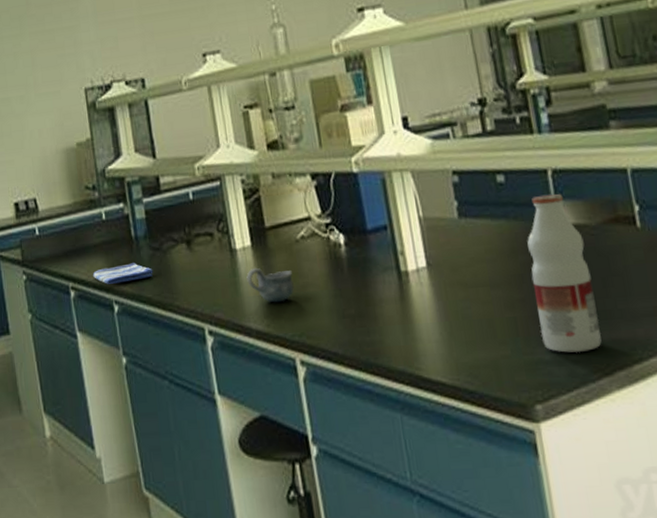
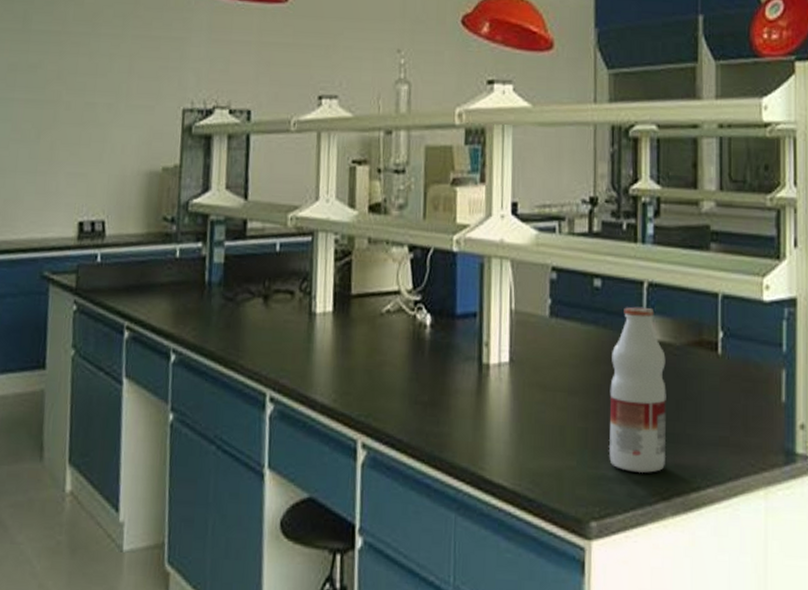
dish towel: present [92,263,153,284] -> none [153,310,222,331]
mug: present [246,267,294,303] -> none [321,336,370,378]

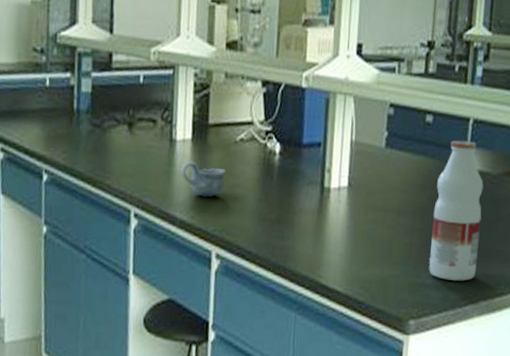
mug: none [321,336,370,378] -> present [181,160,225,198]

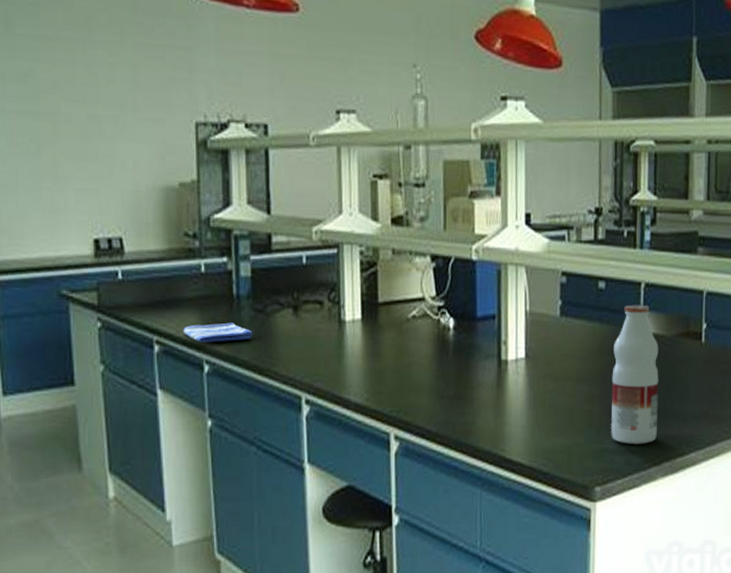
dish towel: none [25,135,90,153] -> present [182,322,253,342]
mug: present [181,160,225,198] -> none [352,341,399,378]

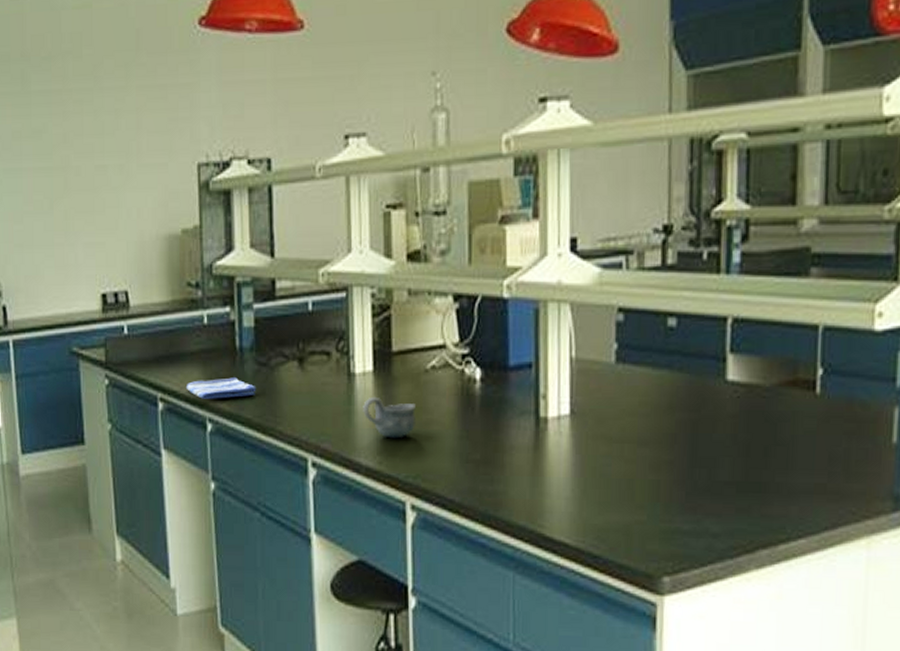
mug: none [352,341,399,378] -> present [363,396,416,439]
beverage bottle: present [610,304,659,444] -> none [684,346,753,525]

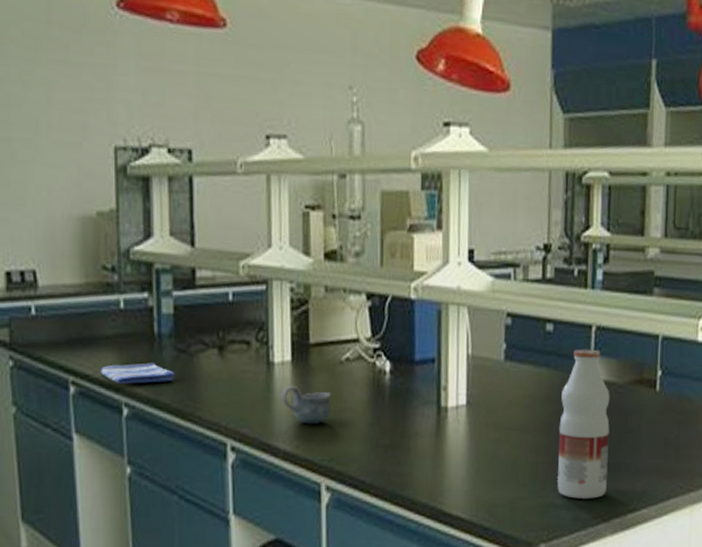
beverage bottle: none [684,346,753,525] -> present [557,349,610,499]

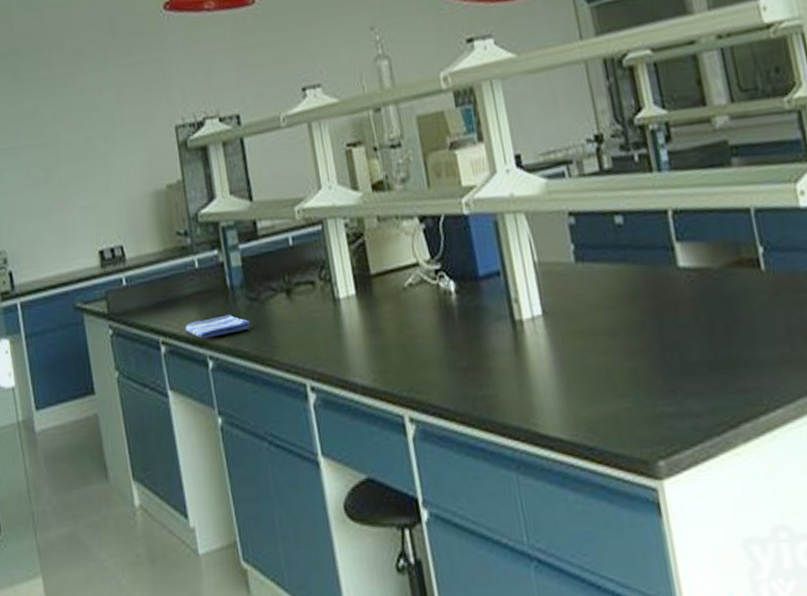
mug: present [281,385,331,425] -> none [351,318,402,356]
beverage bottle: present [557,349,610,499] -> none [647,235,727,405]

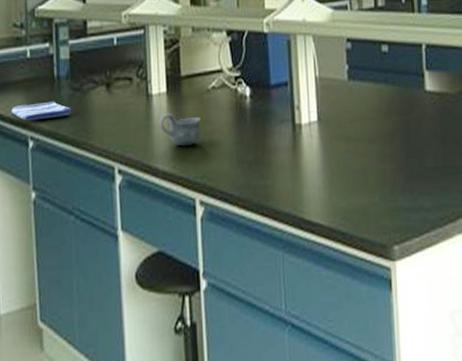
mug: none [351,318,402,356] -> present [159,113,201,147]

